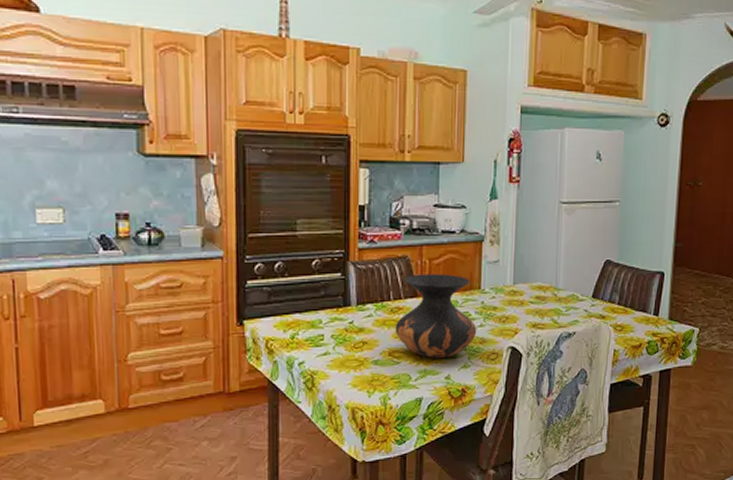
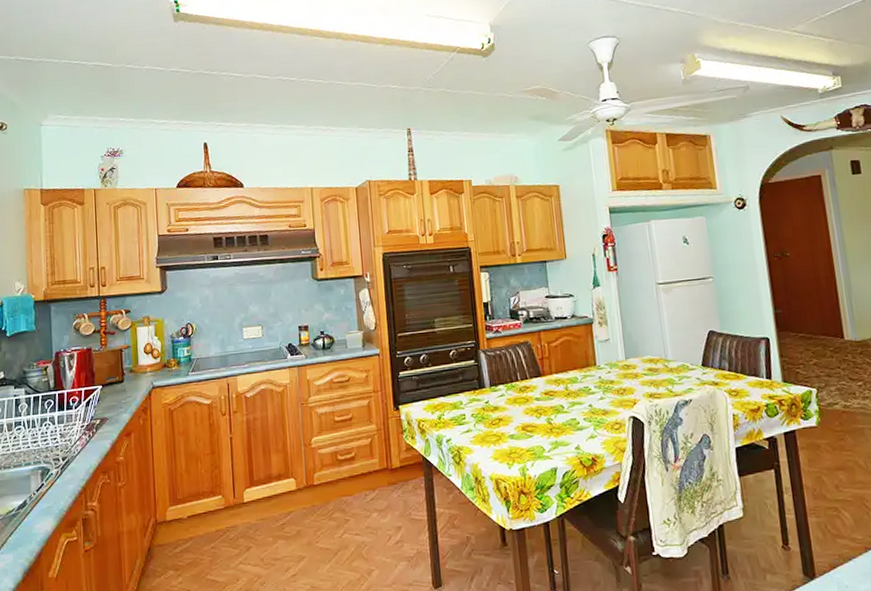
vase: present [395,274,477,359] -> none [524,354,599,431]

